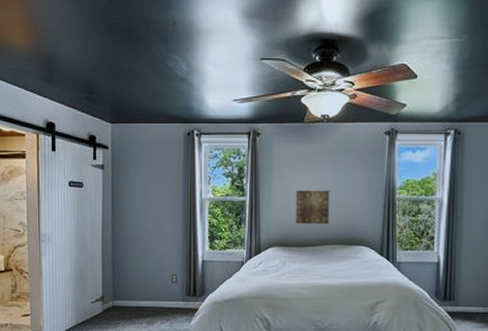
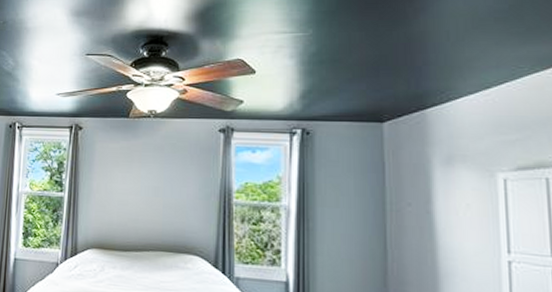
wall art: present [295,190,330,225] -> none [116,188,156,228]

